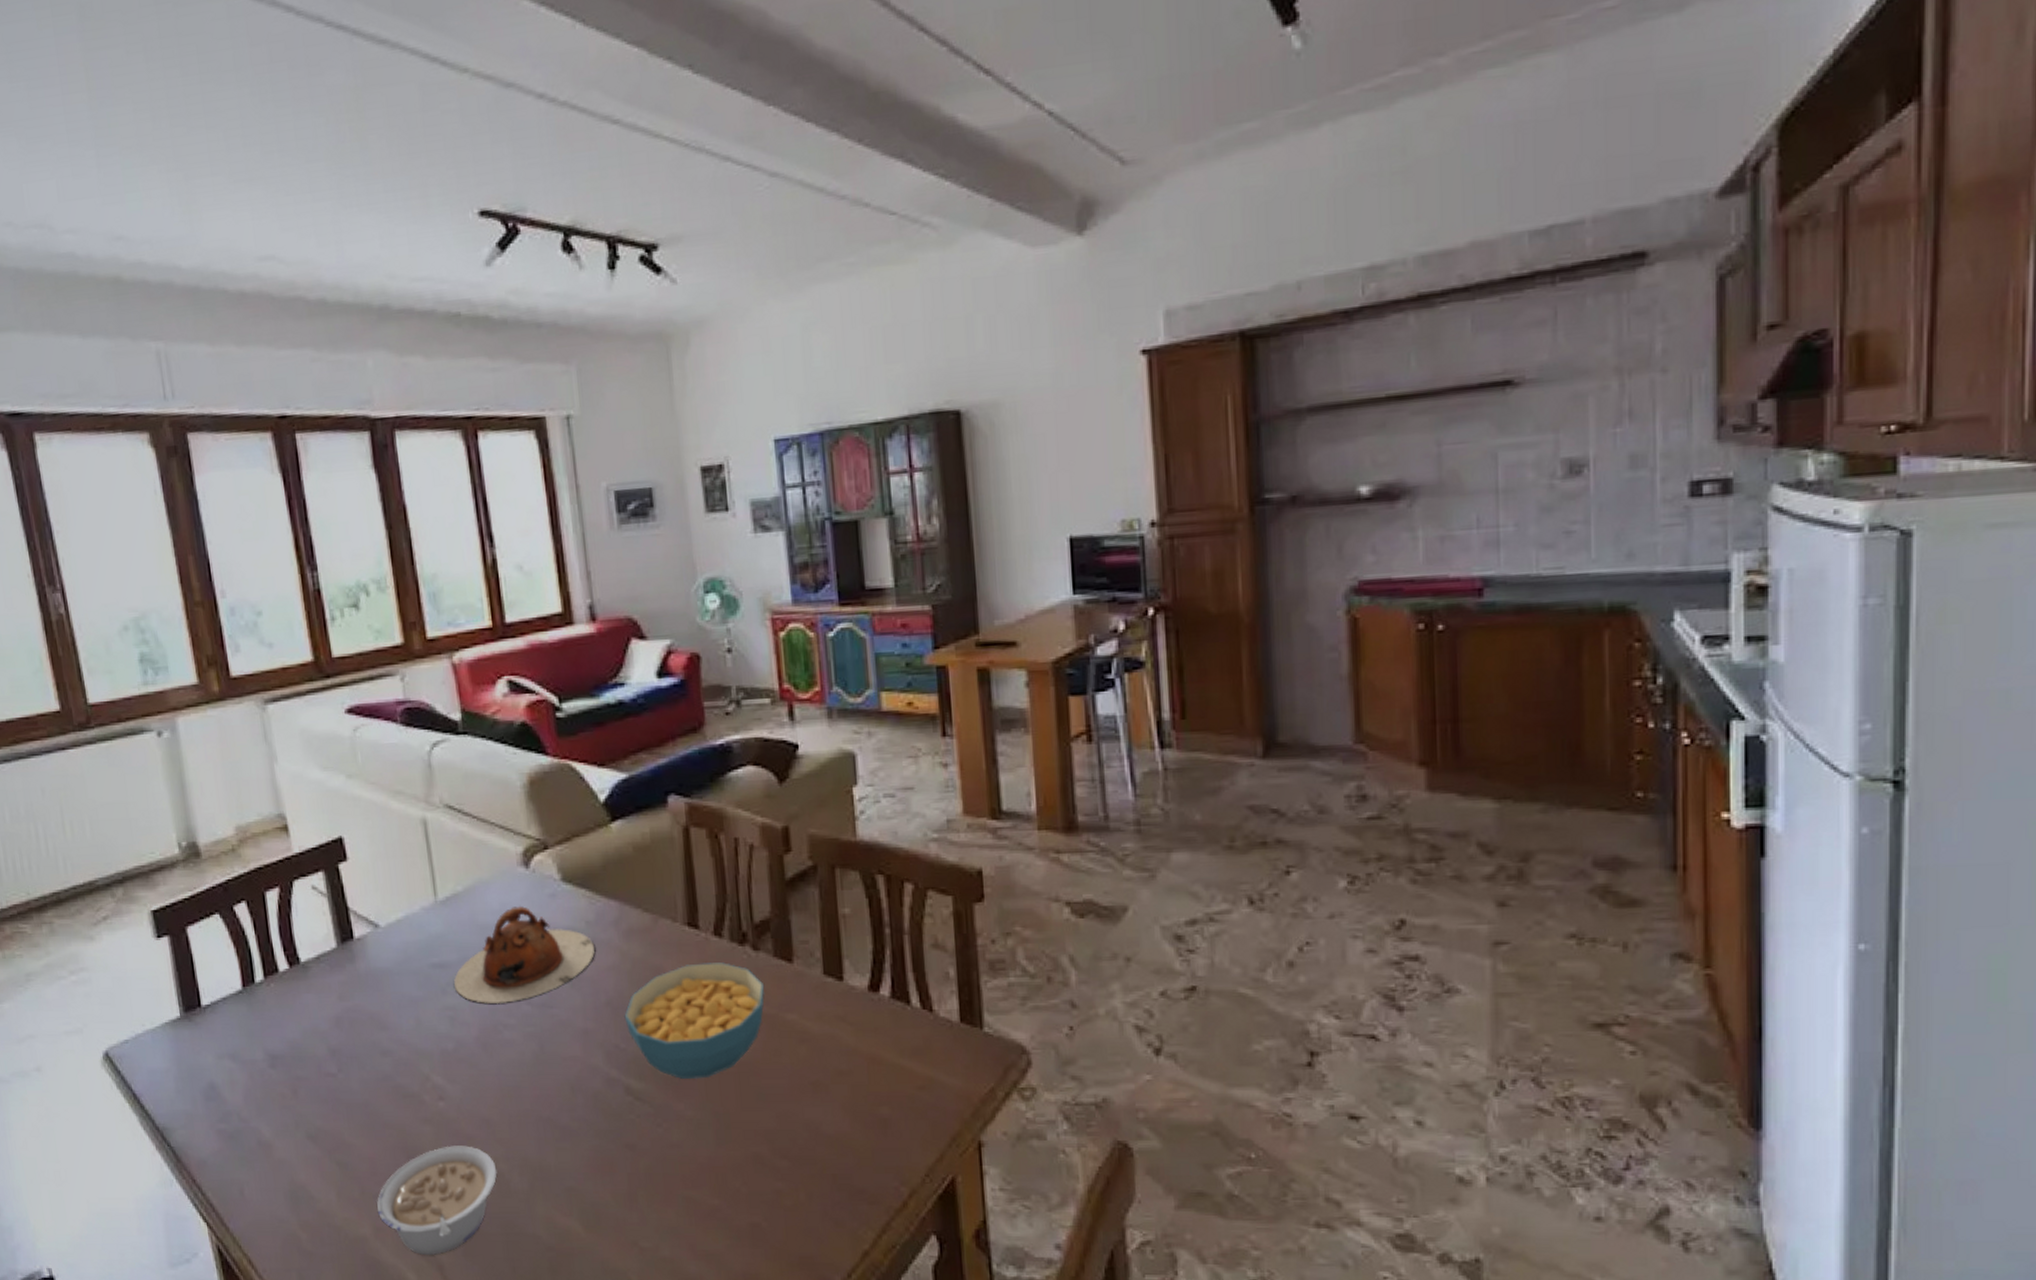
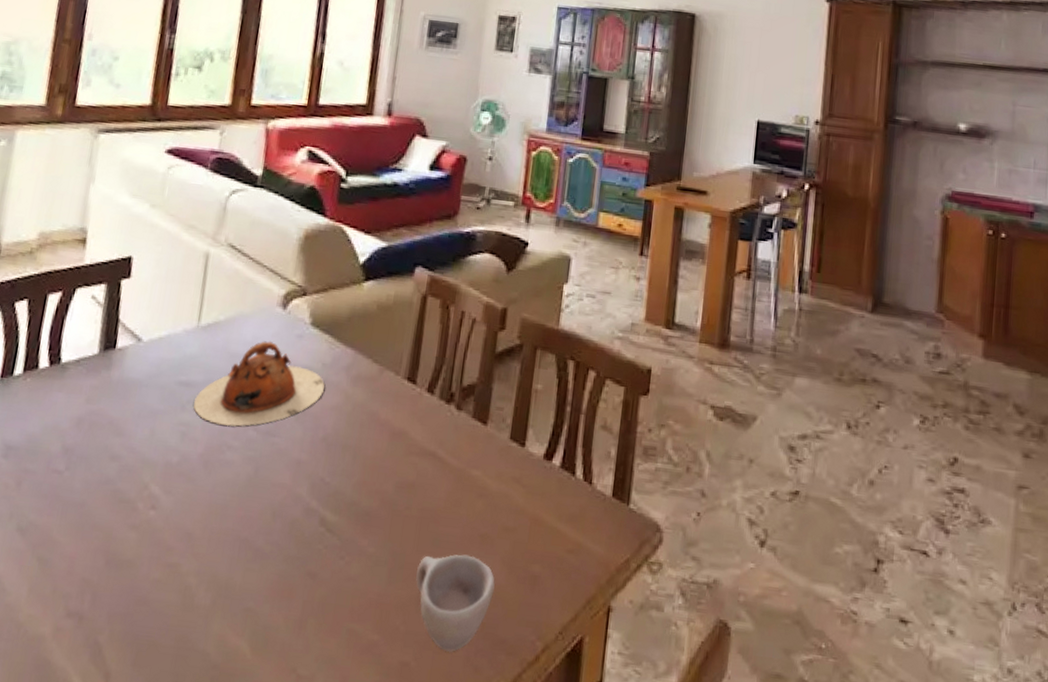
legume: present [377,1146,498,1255] -> none [62,554,187,662]
cereal bowl: present [624,962,765,1079] -> none [335,414,460,519]
cup: none [746,1106,841,1209] -> present [416,554,495,653]

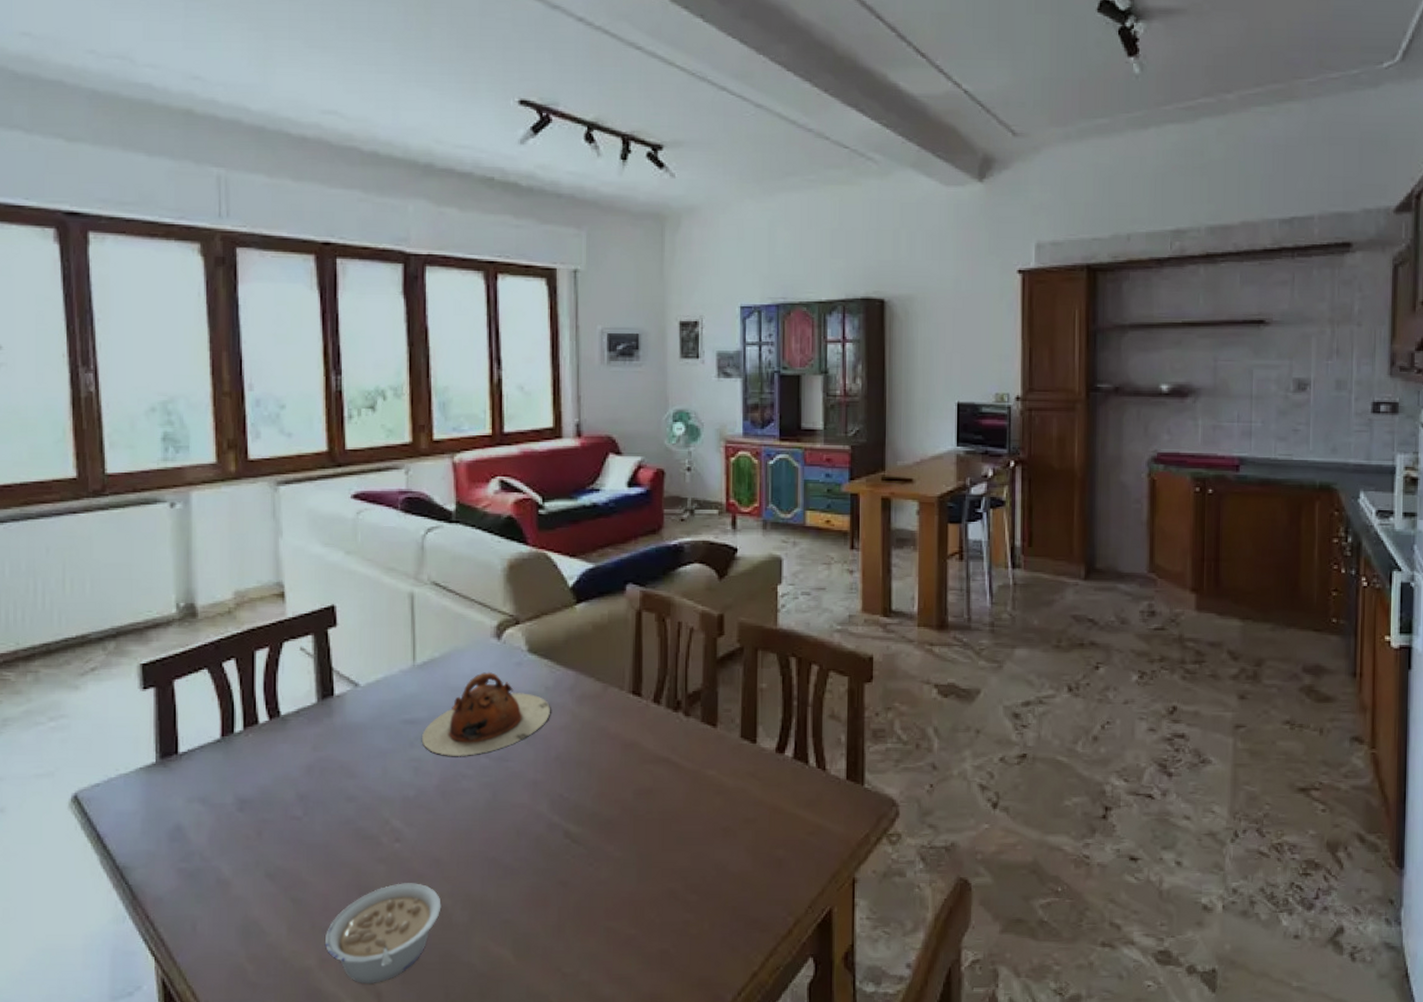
legume: none [62,554,187,662] -> present [324,883,442,983]
cup: present [416,554,495,653] -> none [665,848,743,937]

